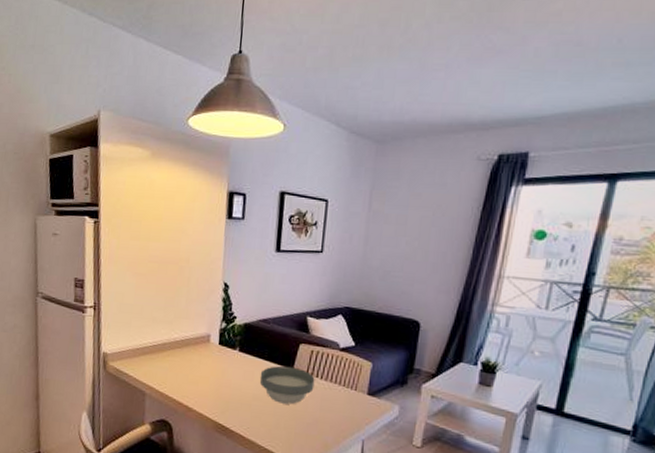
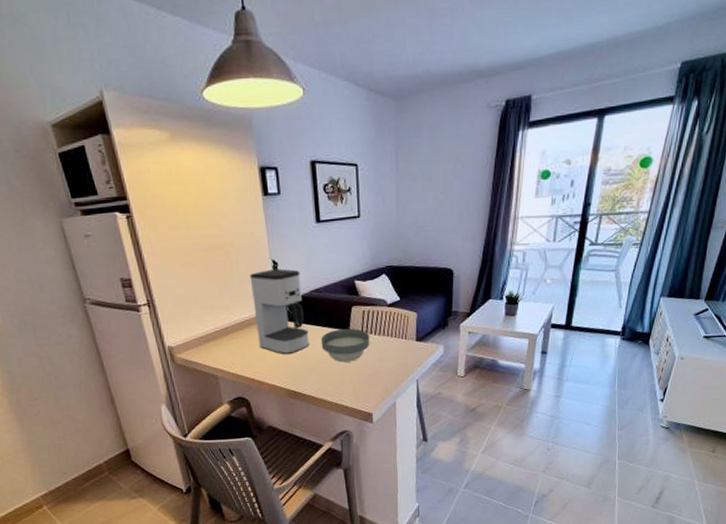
coffee maker: none [193,291,251,384] -> present [249,269,310,355]

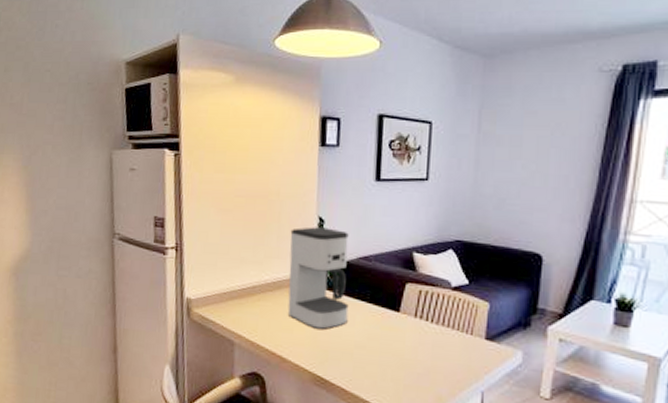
bowl: present [320,328,370,363] -> none [362,308,425,353]

